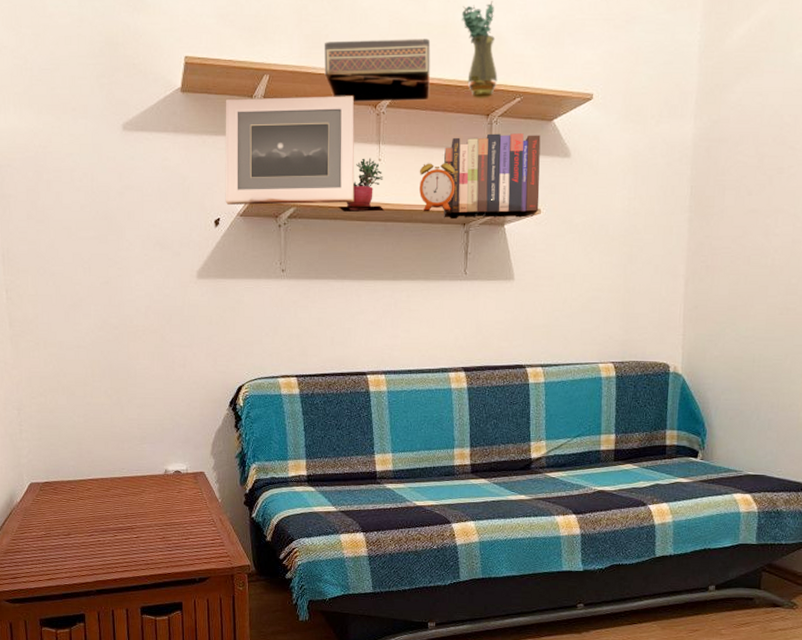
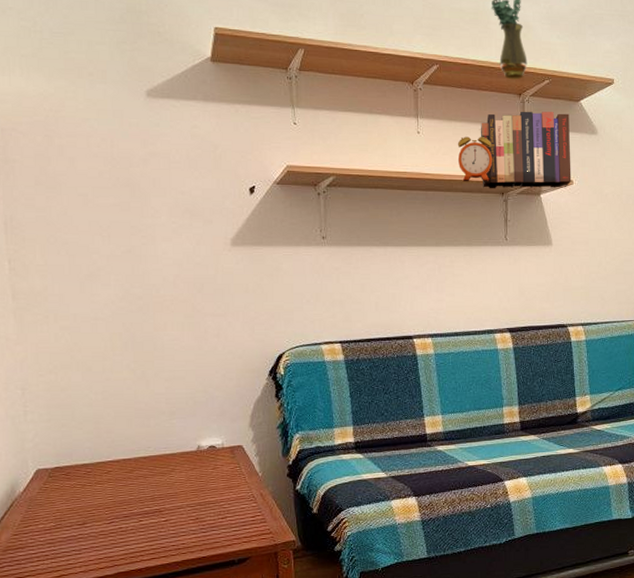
picture frame: present [225,96,355,205] -> none [258,70,395,173]
decorative box: present [323,39,431,102] -> none [359,20,464,79]
succulent plant: present [339,158,385,213] -> none [379,130,425,182]

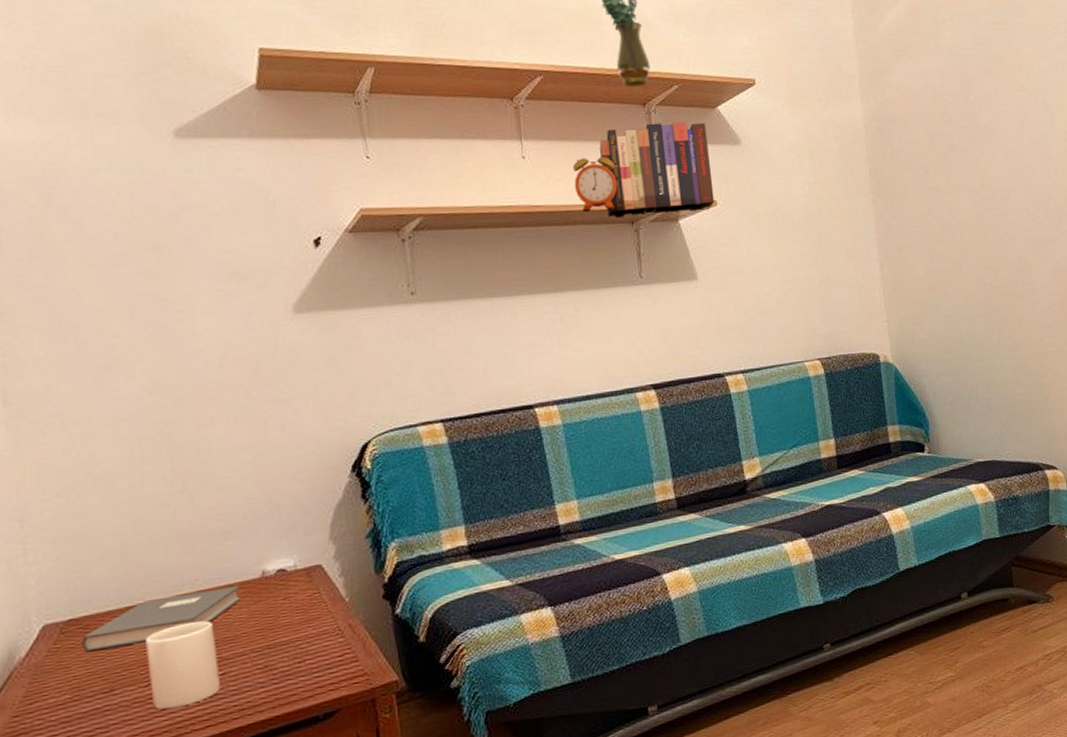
book: none [64,454,182,493] -> present [82,585,242,653]
mug: none [110,479,164,543] -> present [146,620,222,710]

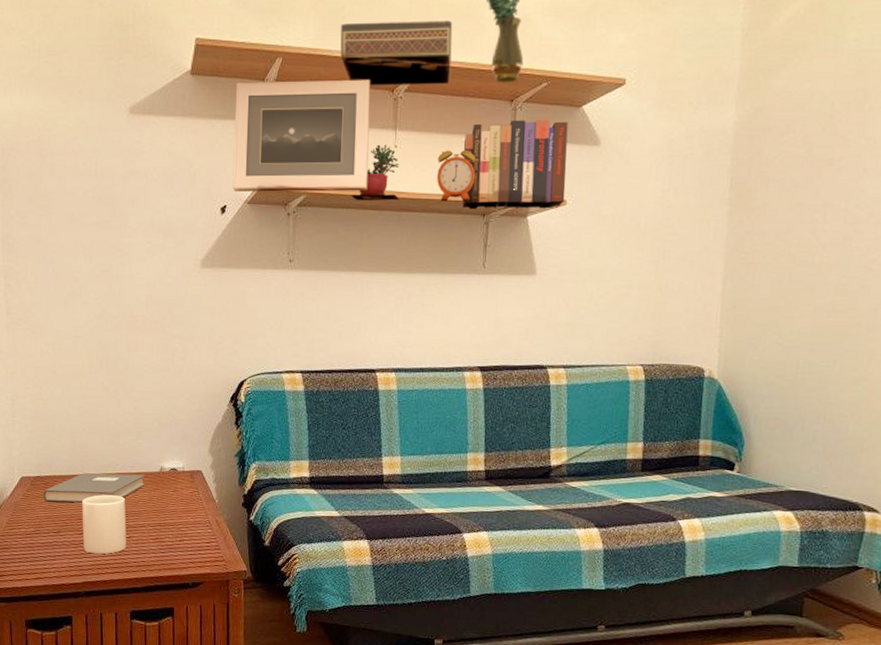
picture frame: none [318,88,497,220] -> present [232,79,371,192]
decorative box: none [441,26,575,95] -> present [340,20,453,86]
succulent plant: none [478,156,536,219] -> present [351,144,400,201]

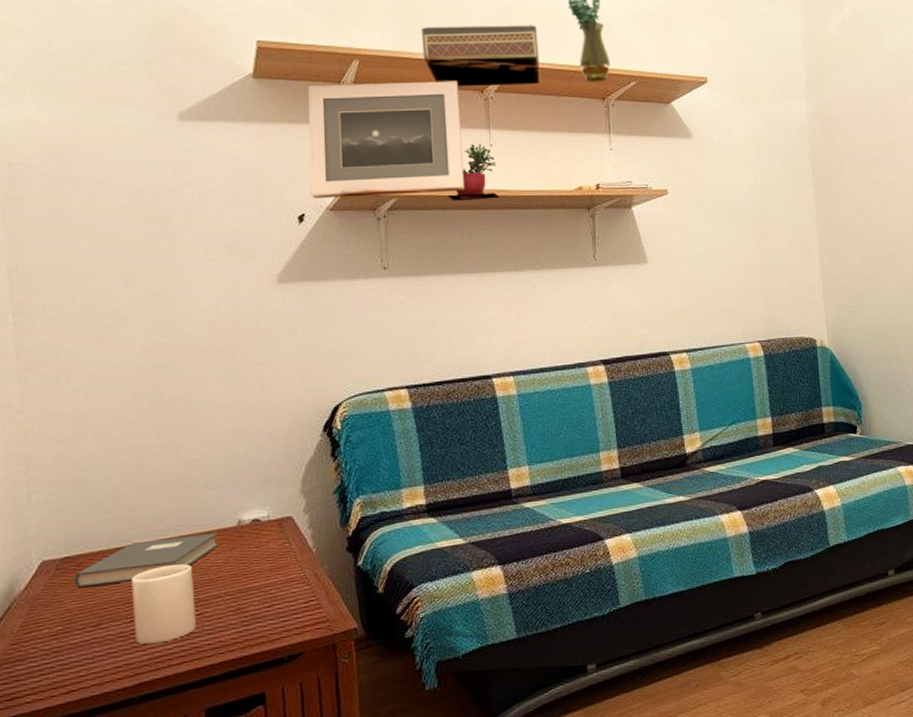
alarm clock: present [437,141,476,202] -> none [535,138,576,198]
books: present [462,120,568,210] -> none [561,116,666,204]

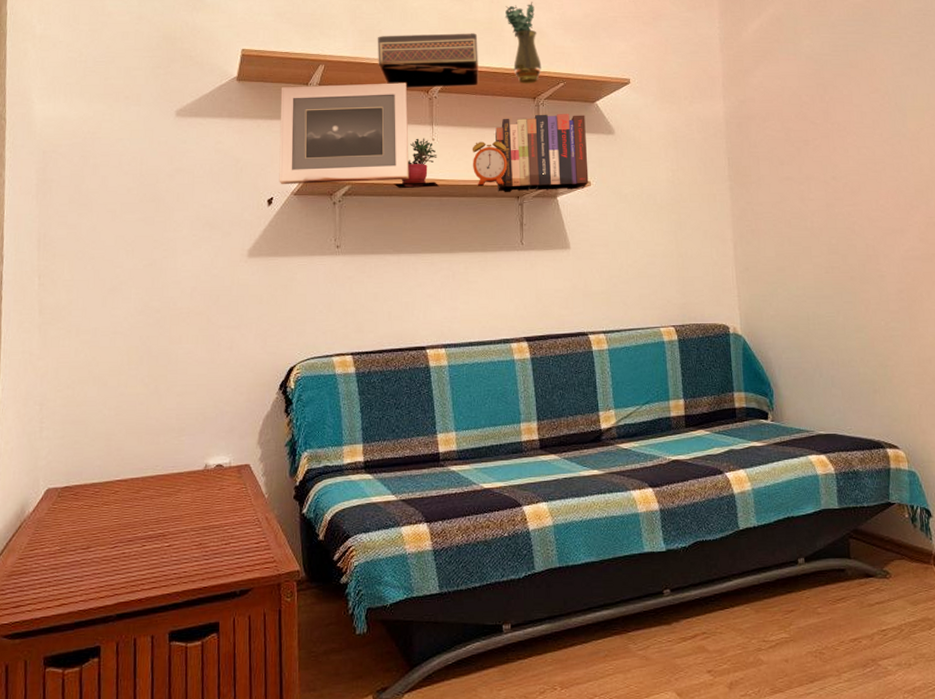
book: present [75,532,219,588] -> none [72,474,189,514]
mug: present [132,564,197,645] -> none [115,500,167,569]
alarm clock: none [535,138,576,198] -> present [472,134,508,187]
books: none [561,116,666,204] -> present [495,114,589,193]

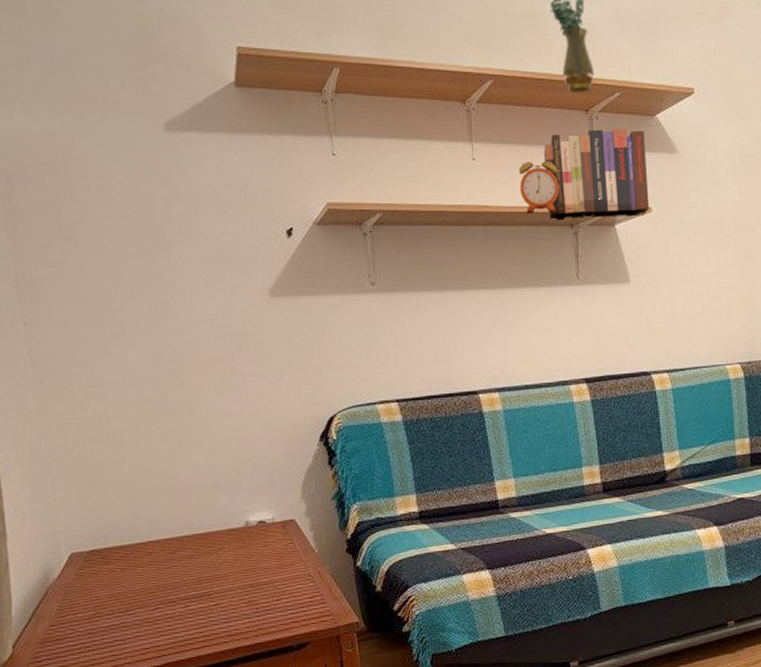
picture frame: present [279,83,409,184] -> none [289,91,449,212]
decorative box: present [377,33,479,88] -> none [400,30,523,97]
succulent plant: present [394,138,440,189] -> none [432,157,484,217]

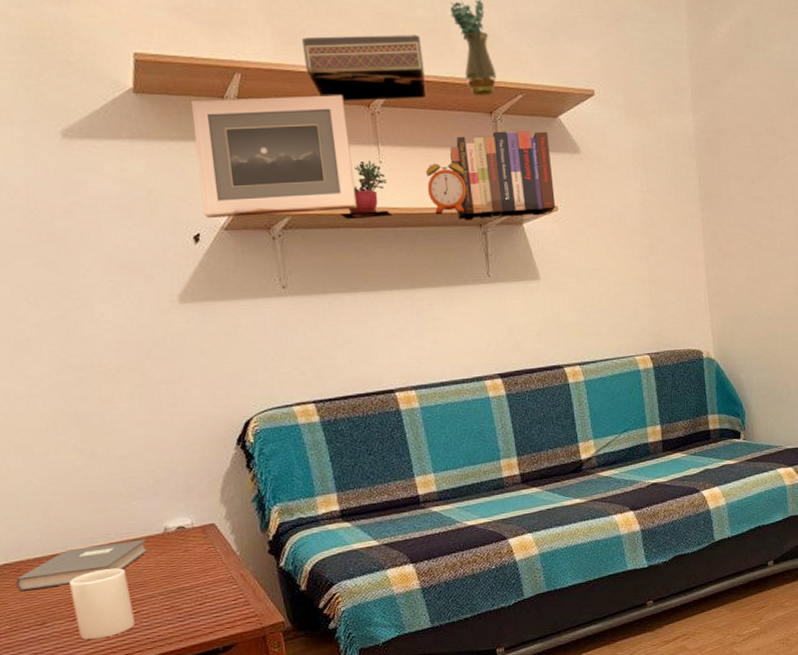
book: none [102,532,230,578] -> present [16,539,149,592]
mug: none [152,560,214,630] -> present [69,568,136,640]
picture frame: none [289,91,449,212] -> present [190,95,358,218]
decorative box: none [400,30,523,97] -> present [301,35,427,101]
succulent plant: none [432,157,484,217] -> present [341,160,393,220]

